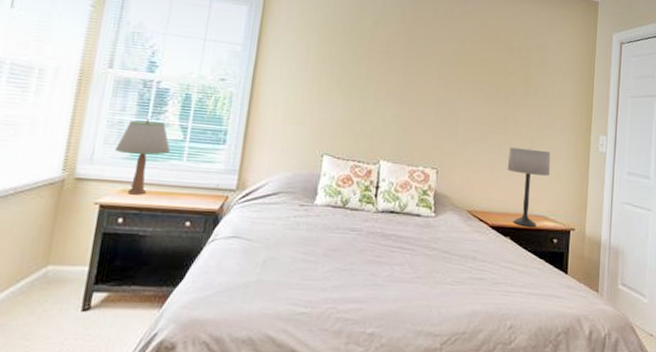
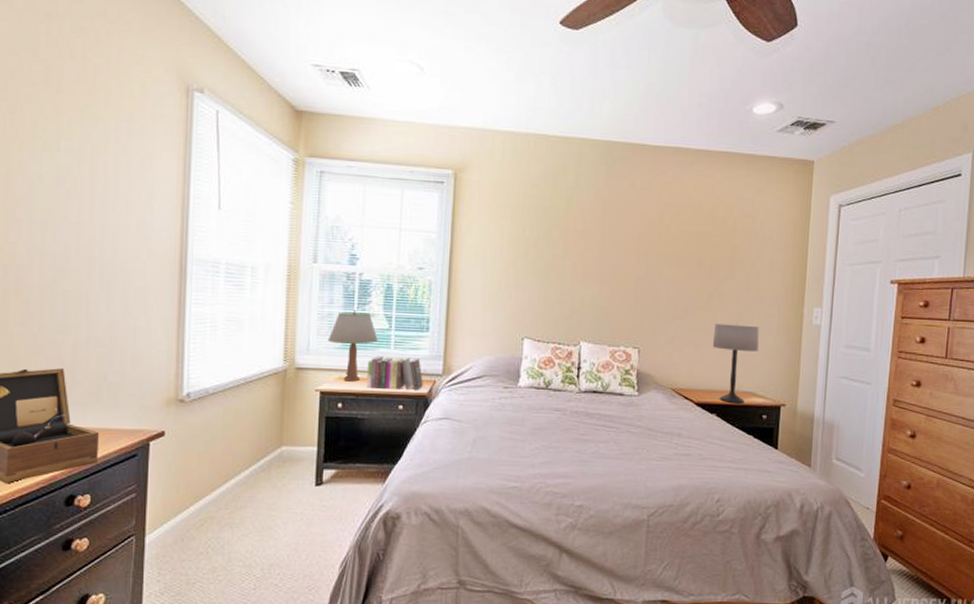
books: none [152,168,215,207] -> present [366,356,423,391]

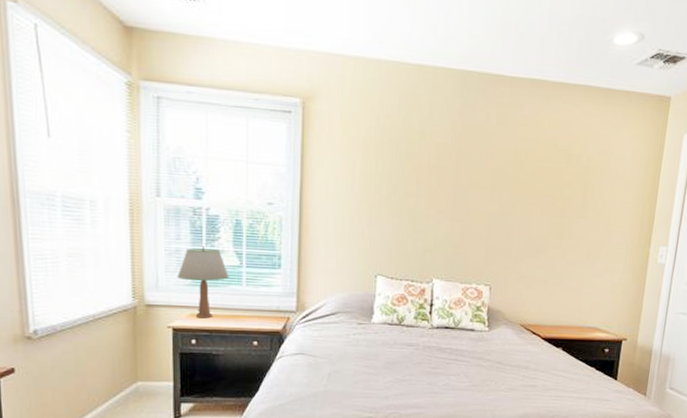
books: present [366,356,423,391] -> none [219,293,277,328]
table lamp: present [712,323,759,403] -> none [561,261,607,338]

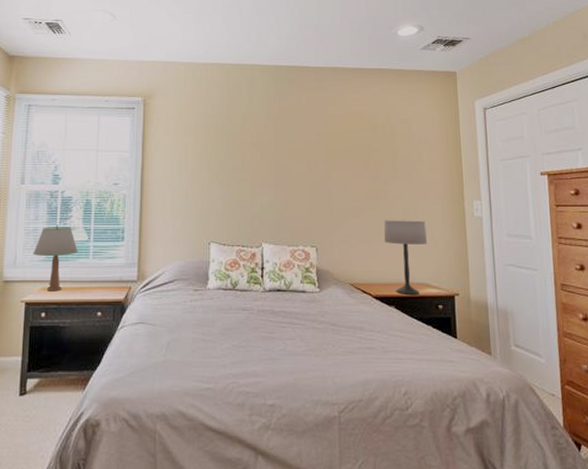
table lamp: none [561,261,607,338] -> present [384,219,427,294]

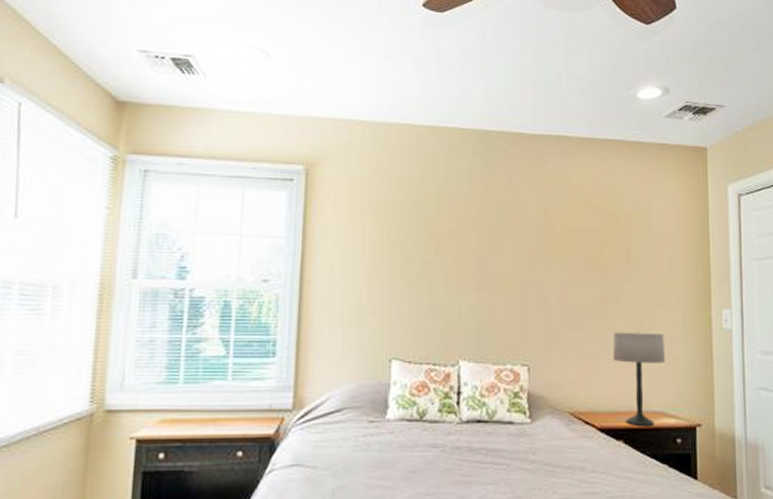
table lamp: present [33,224,78,292] -> none [148,334,212,425]

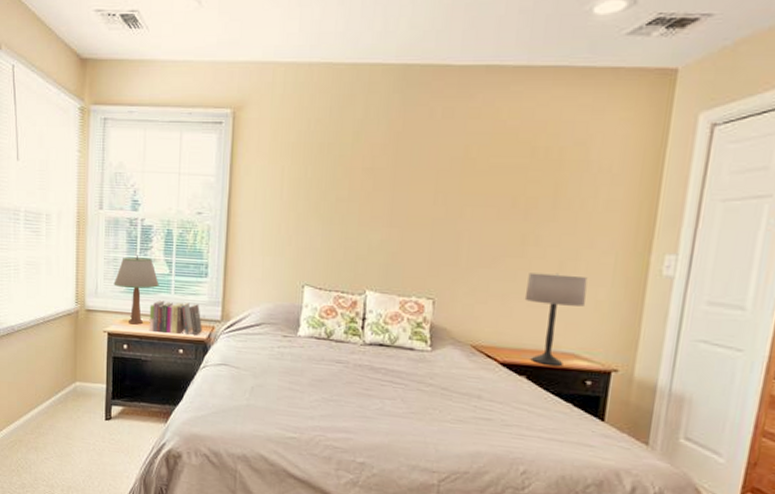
table lamp: none [148,334,212,425] -> present [113,255,159,325]
books: none [196,390,268,433] -> present [149,300,202,336]

